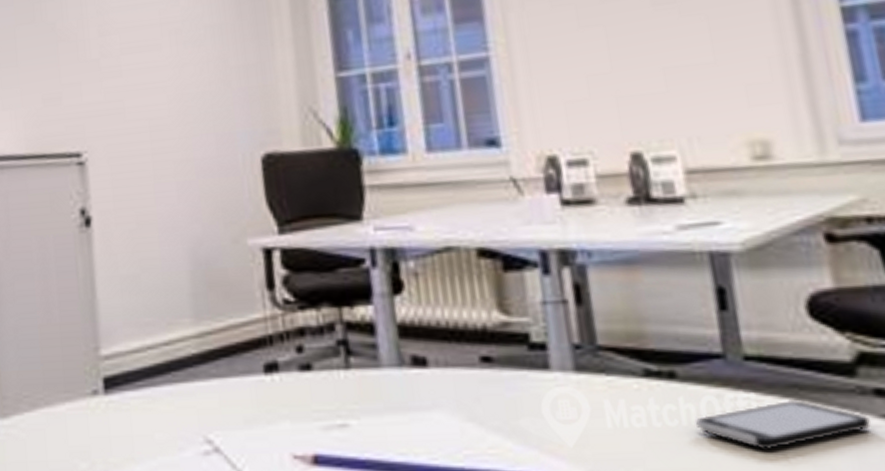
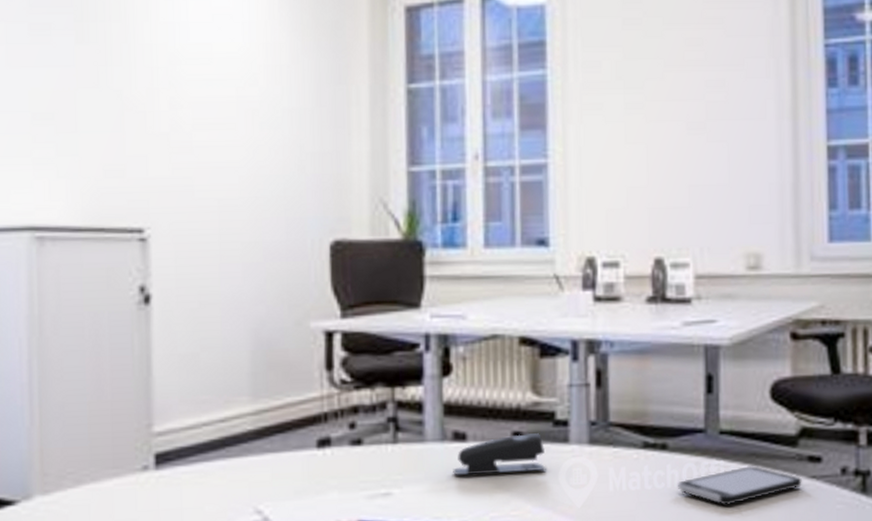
stapler: none [415,357,526,407] -> present [453,432,546,476]

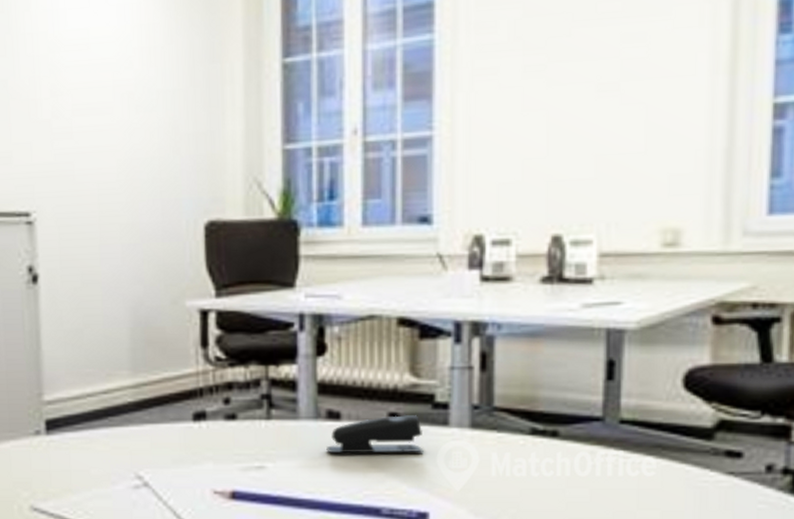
smartphone: present [677,465,802,507] -> none [567,457,716,499]

